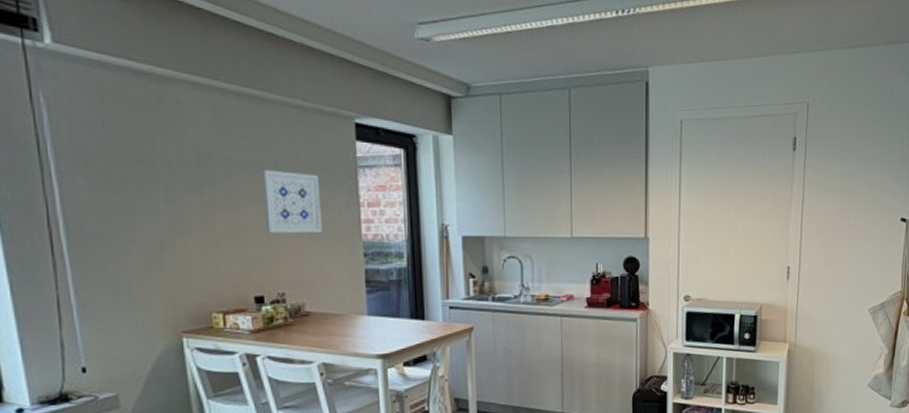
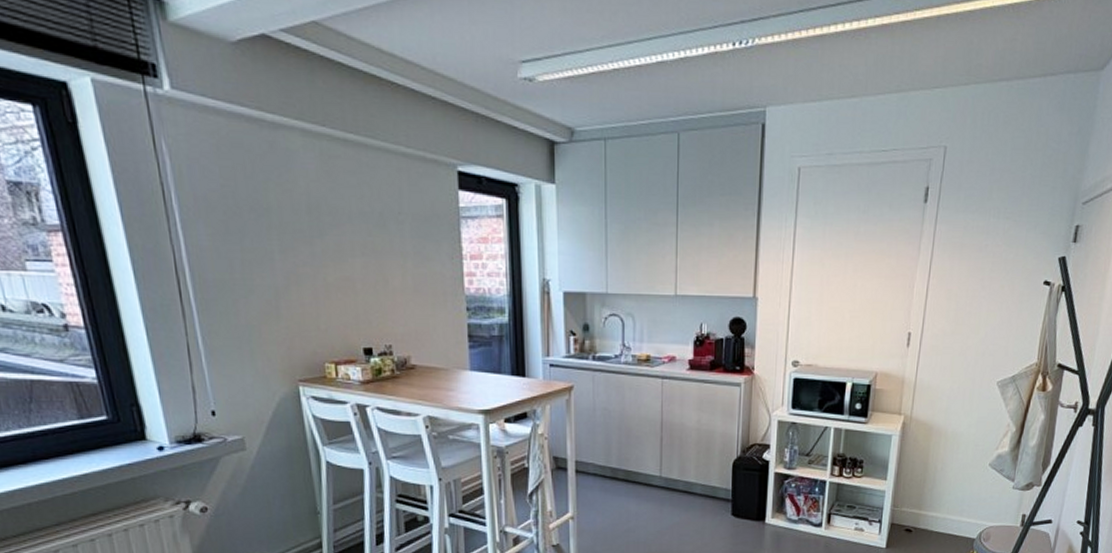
wall art: present [261,169,322,234] -> none [367,219,426,286]

